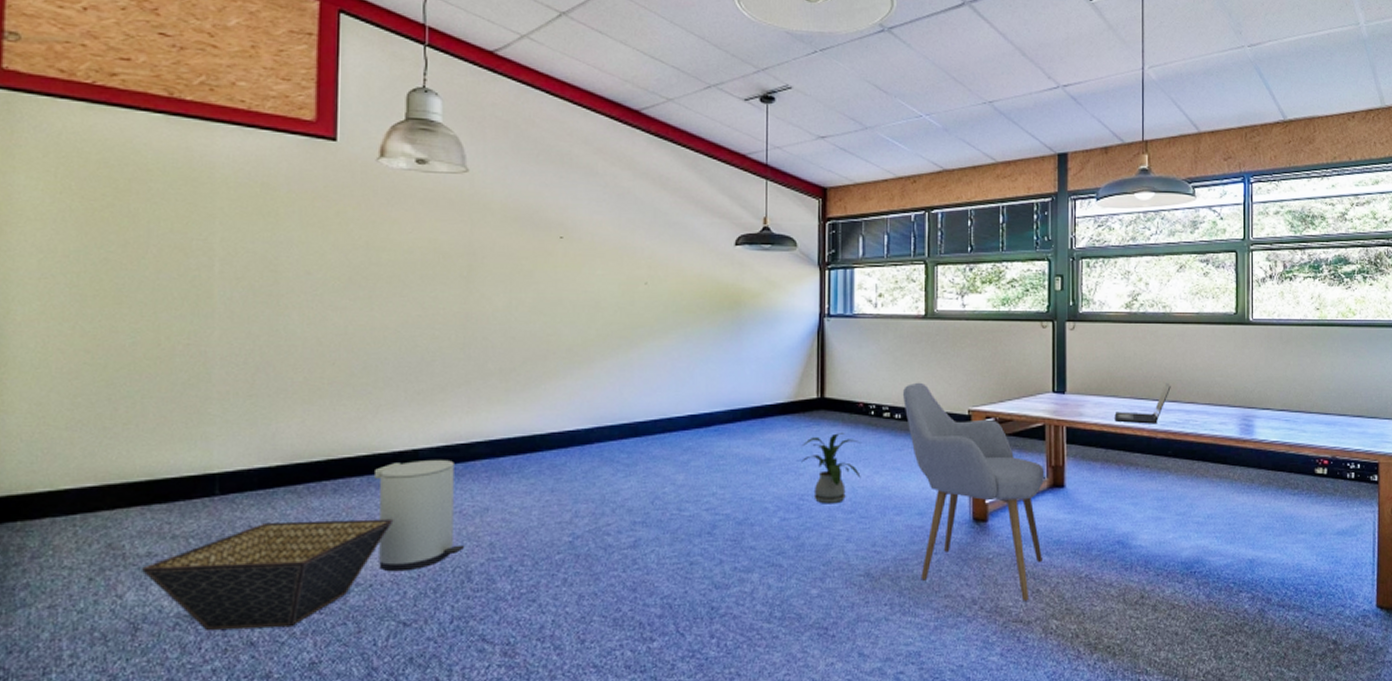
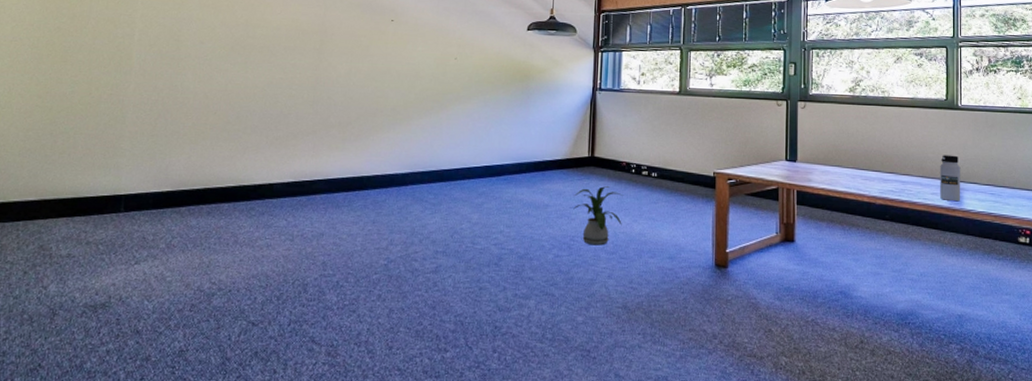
basket: present [140,518,394,632] -> none [61,235,251,321]
pedal bin: present [375,460,465,571] -> none [237,192,304,280]
chair: present [903,382,1044,601] -> none [659,147,777,339]
laptop: present [1114,382,1171,424] -> none [839,156,889,192]
water bottle: none [1229,378,1252,431] -> present [940,155,961,202]

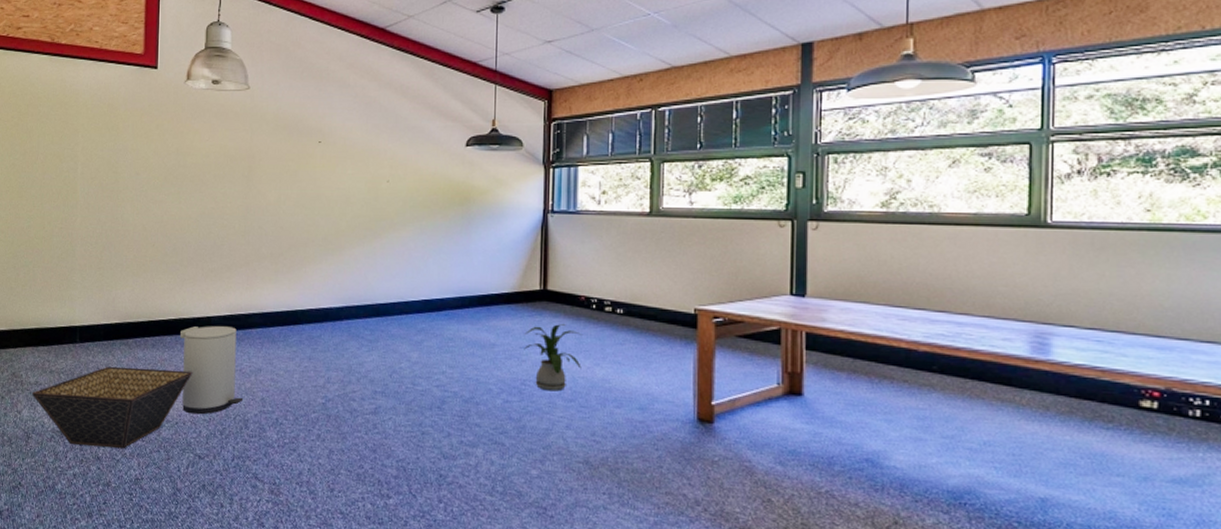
basket: none [61,235,251,321] -> present [31,366,193,449]
pedal bin: none [237,192,304,280] -> present [180,326,244,414]
water bottle: present [940,155,961,202] -> none [1016,288,1049,351]

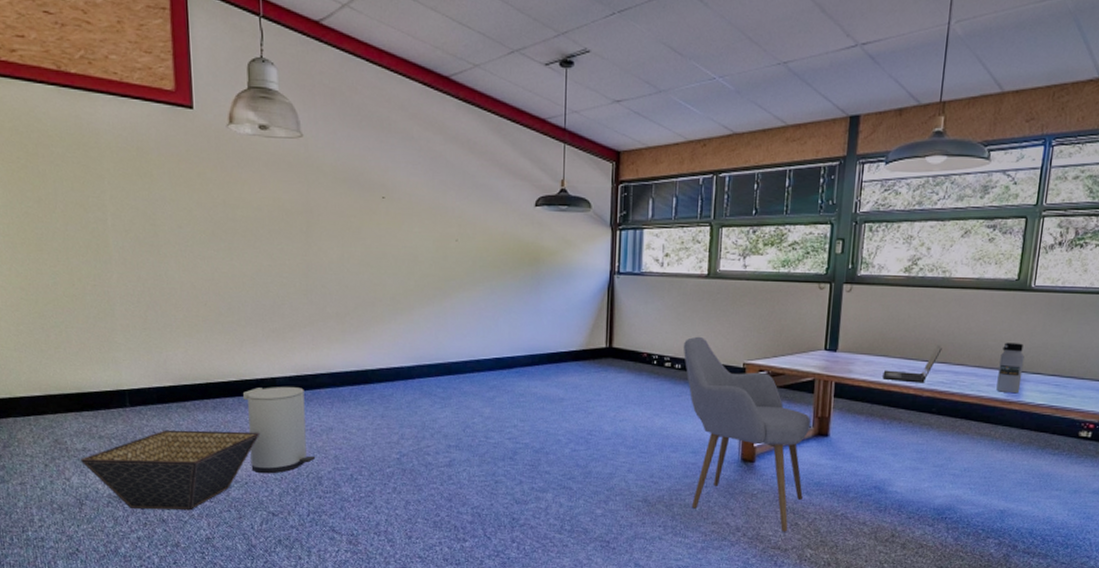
house plant: present [524,323,584,391] -> none [590,378,645,440]
chair: none [626,278,778,510] -> present [684,336,810,532]
laptop: none [865,290,938,335] -> present [882,344,942,383]
water bottle: none [1016,288,1049,351] -> present [996,342,1025,394]

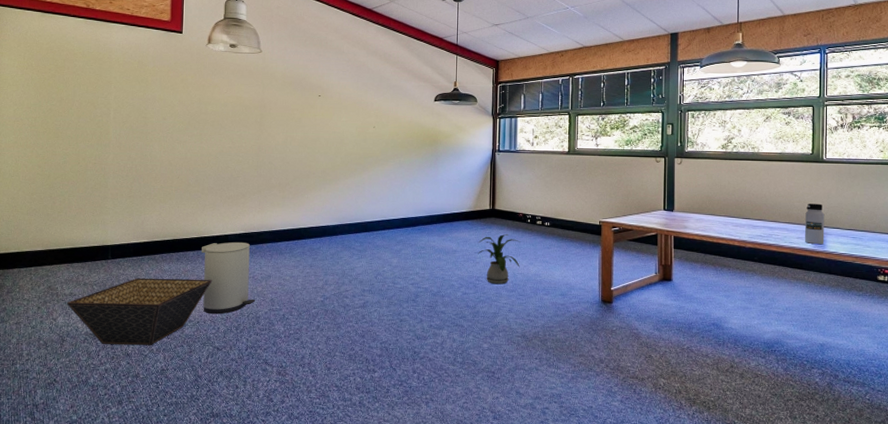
house plant: none [590,378,645,440] -> present [478,233,522,285]
chair: present [684,336,810,532] -> none [551,200,656,363]
laptop: present [882,344,942,383] -> none [712,205,758,237]

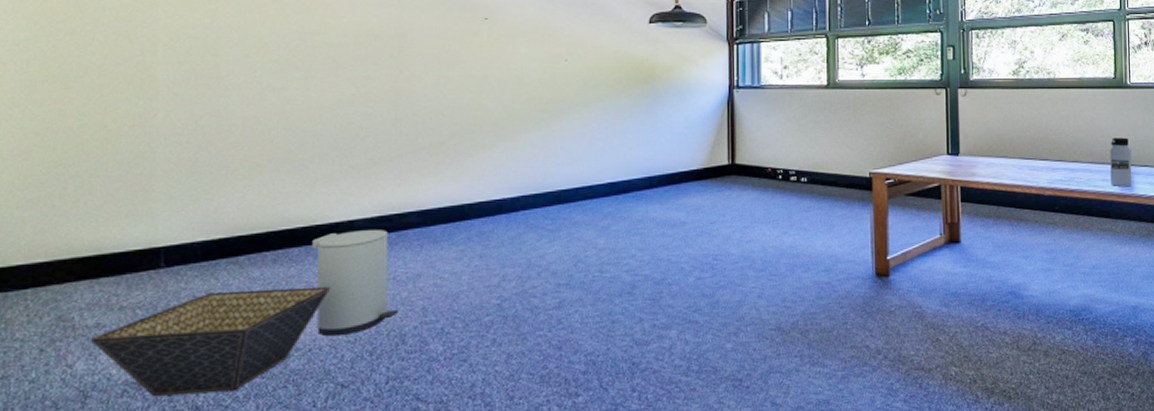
house plant: present [478,233,522,285] -> none [714,195,772,263]

